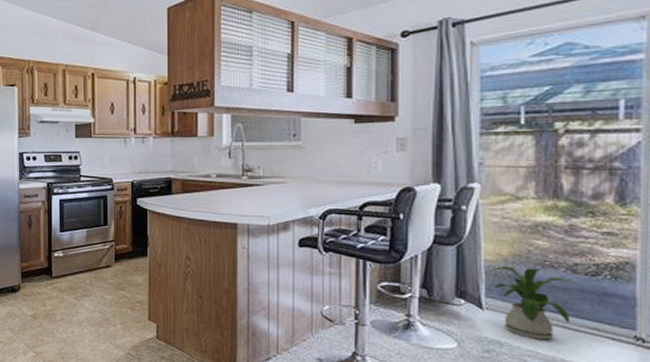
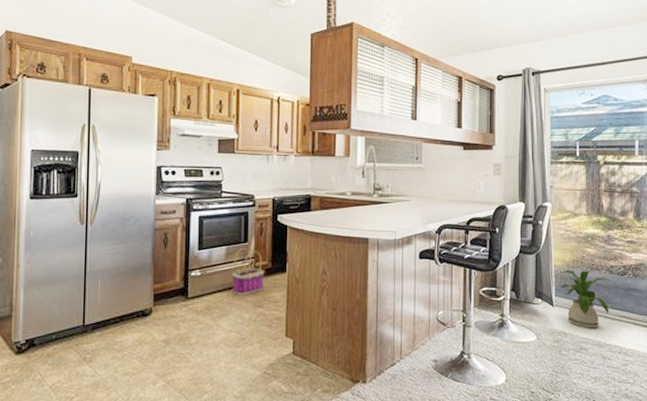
basket: none [93,231,126,277] -> present [232,248,265,295]

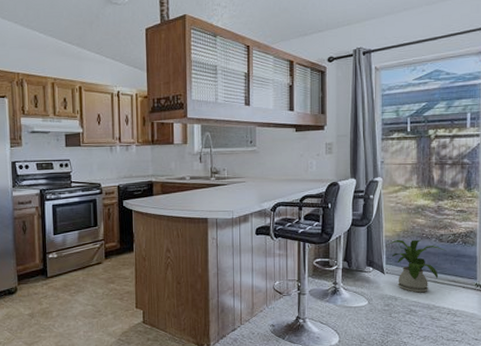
basket: present [232,248,265,295] -> none [85,232,115,273]

